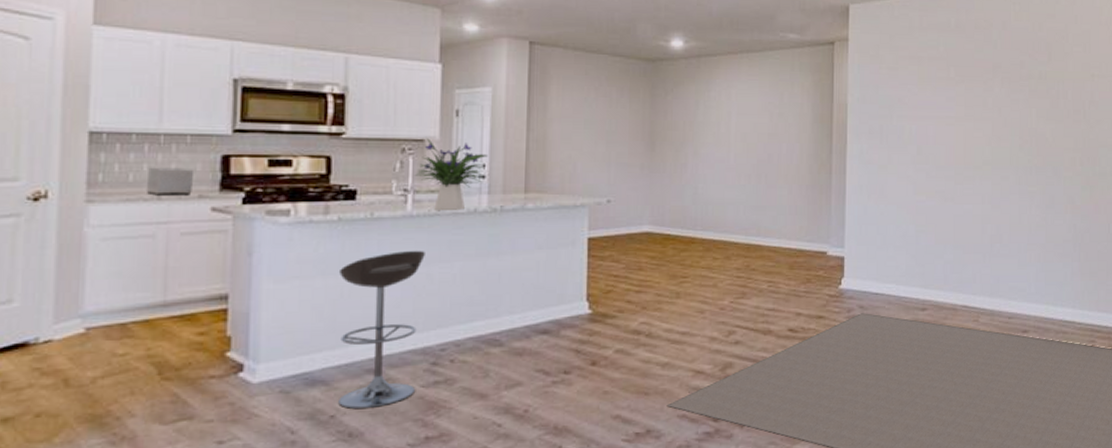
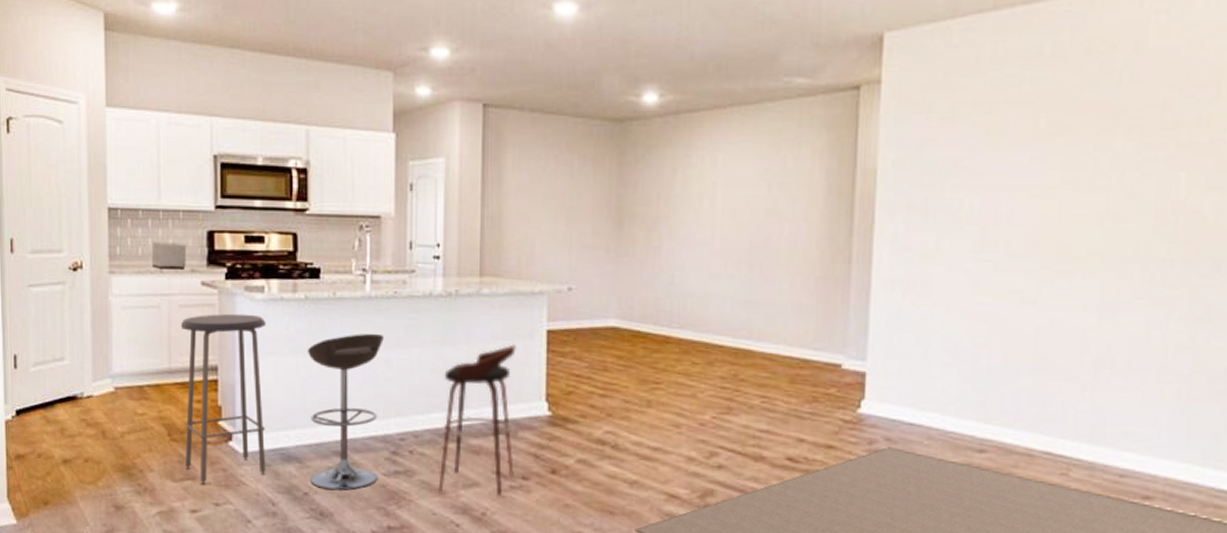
bar stool: none [180,238,291,423] -> present [180,313,266,485]
flower arrangement: present [415,138,488,211] -> none [373,215,443,294]
bar stool: none [480,252,559,395] -> present [438,344,516,496]

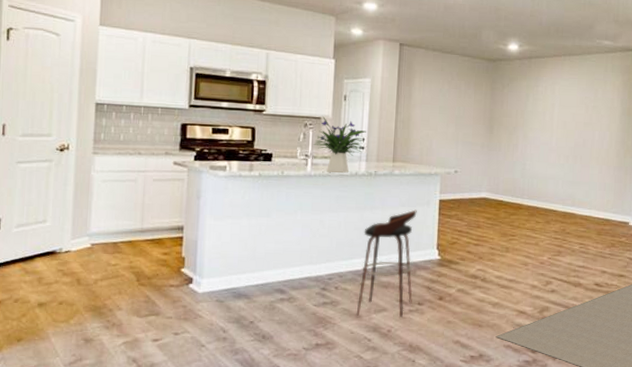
toaster: present [151,242,187,271] -> none [131,130,163,153]
bar stool: present [180,313,266,485] -> none [150,186,226,319]
bar stool: present [307,333,384,491] -> none [256,201,319,319]
flower arrangement: none [373,215,443,294] -> present [314,116,367,174]

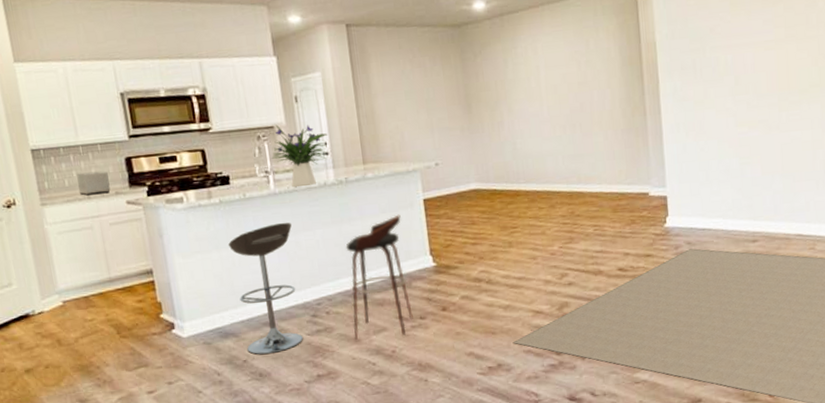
toaster: none [131,130,163,153] -> present [77,171,111,197]
bar stool: none [256,201,319,319] -> present [228,222,303,355]

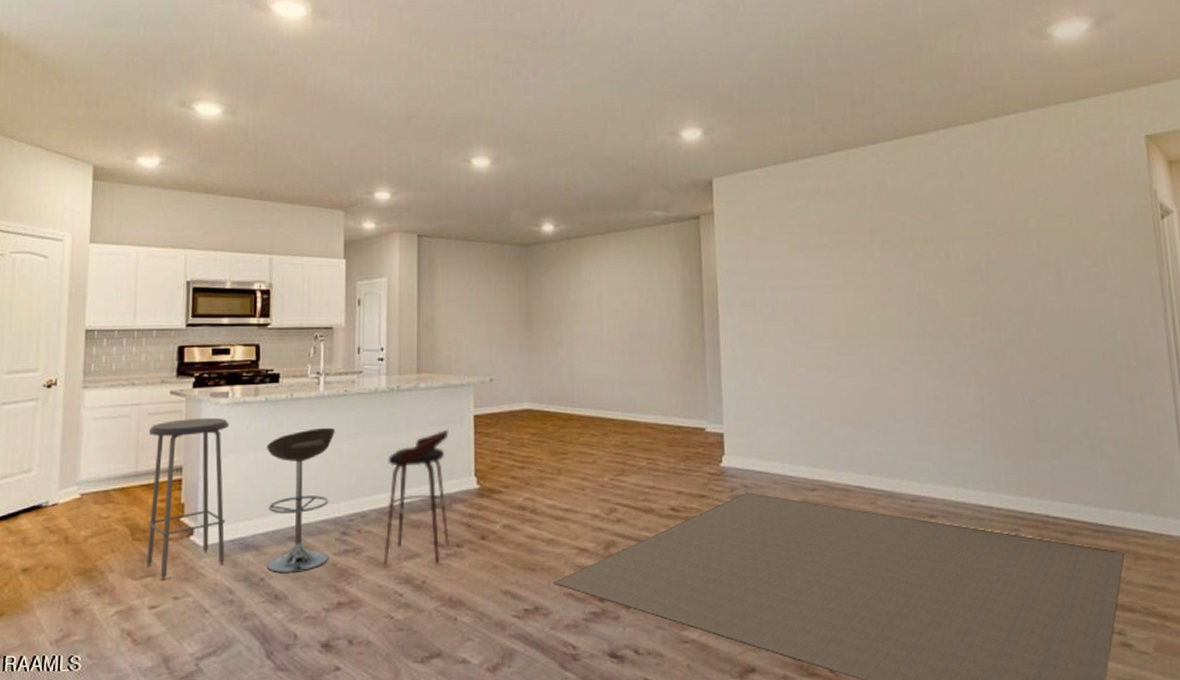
toaster: present [77,171,111,197] -> none [124,357,159,383]
bar stool: none [113,222,209,369] -> present [146,417,229,580]
flower arrangement: present [272,125,328,188] -> none [326,326,386,392]

